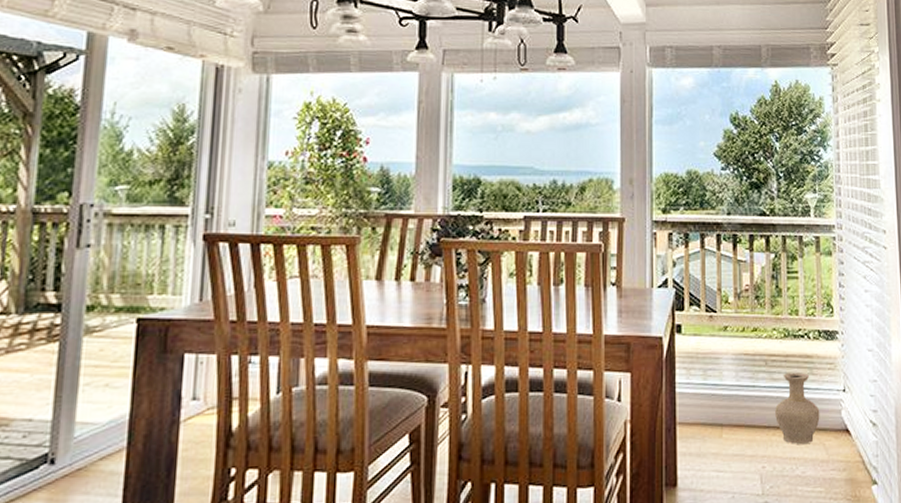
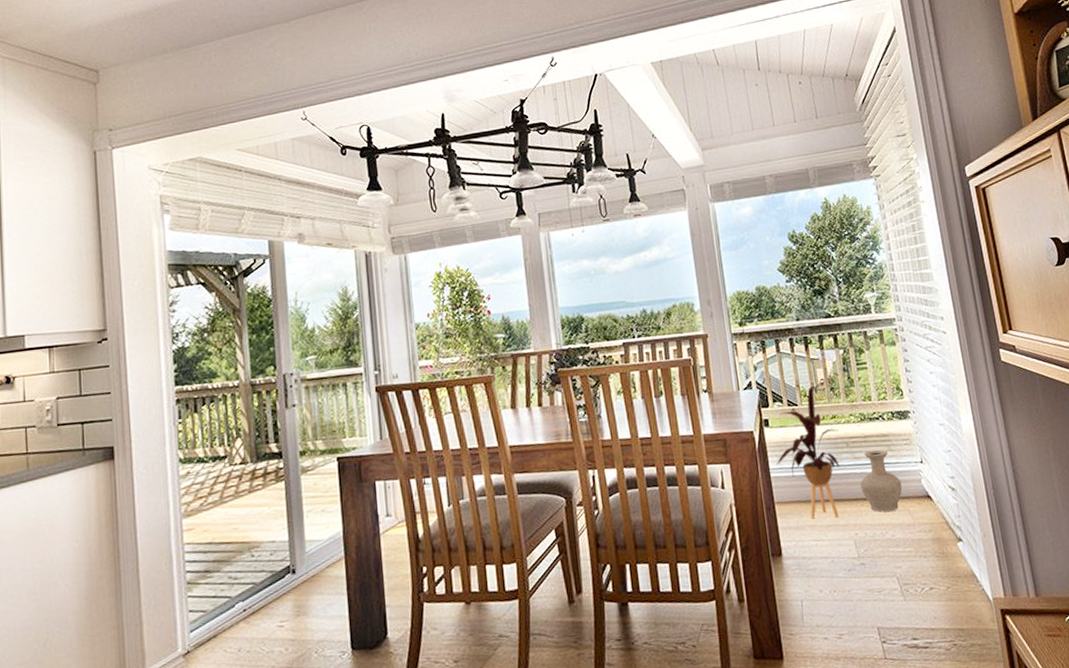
house plant: none [684,292,758,446] -> present [776,386,840,519]

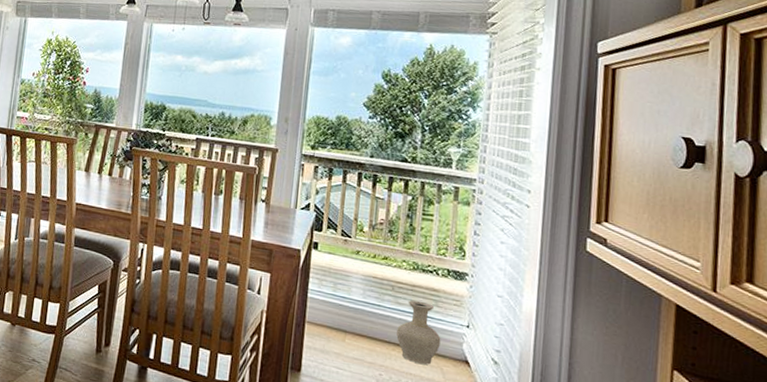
house plant: present [776,386,840,519] -> none [316,223,387,353]

